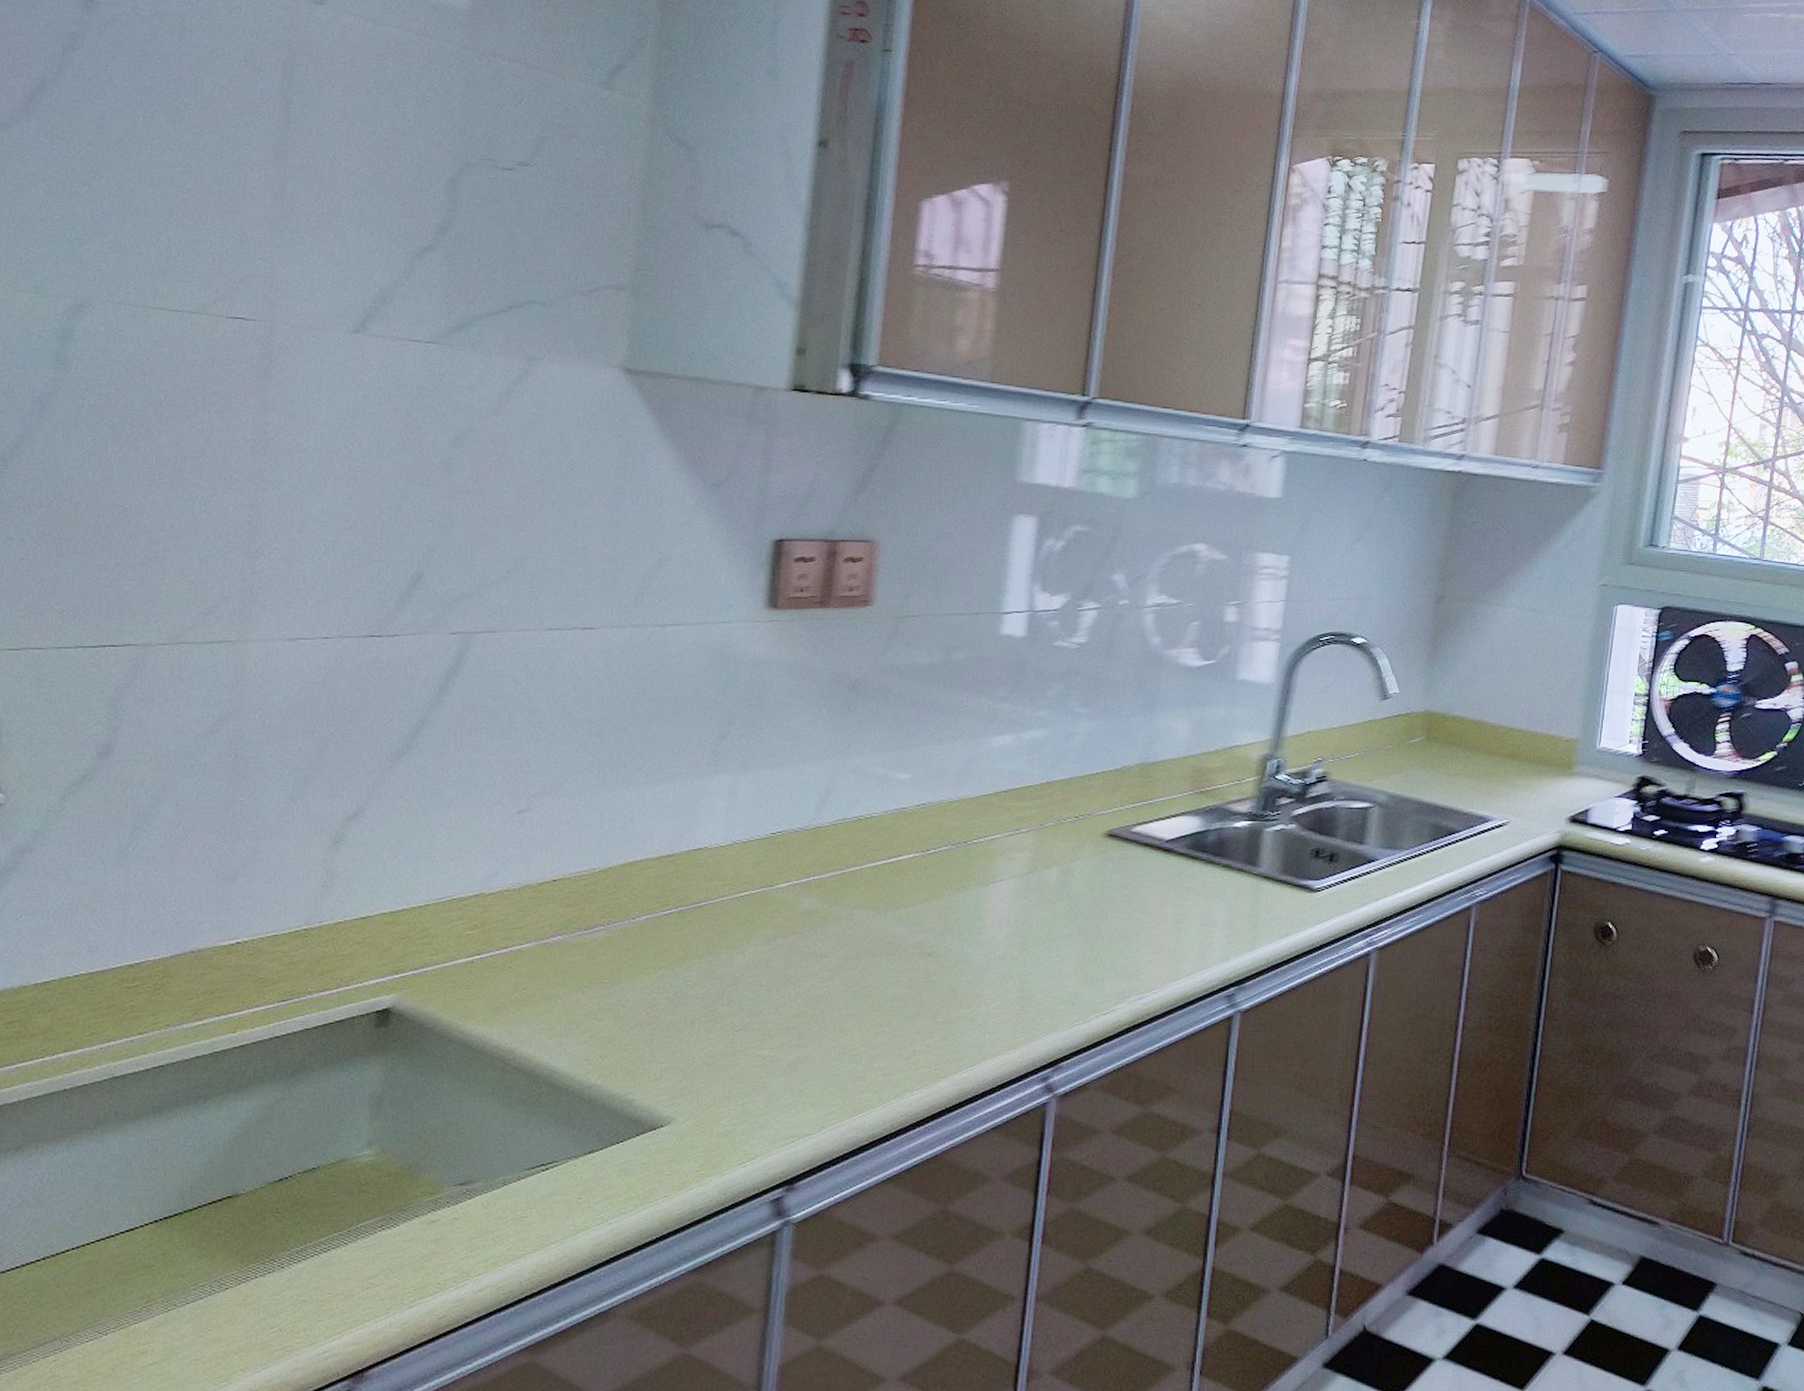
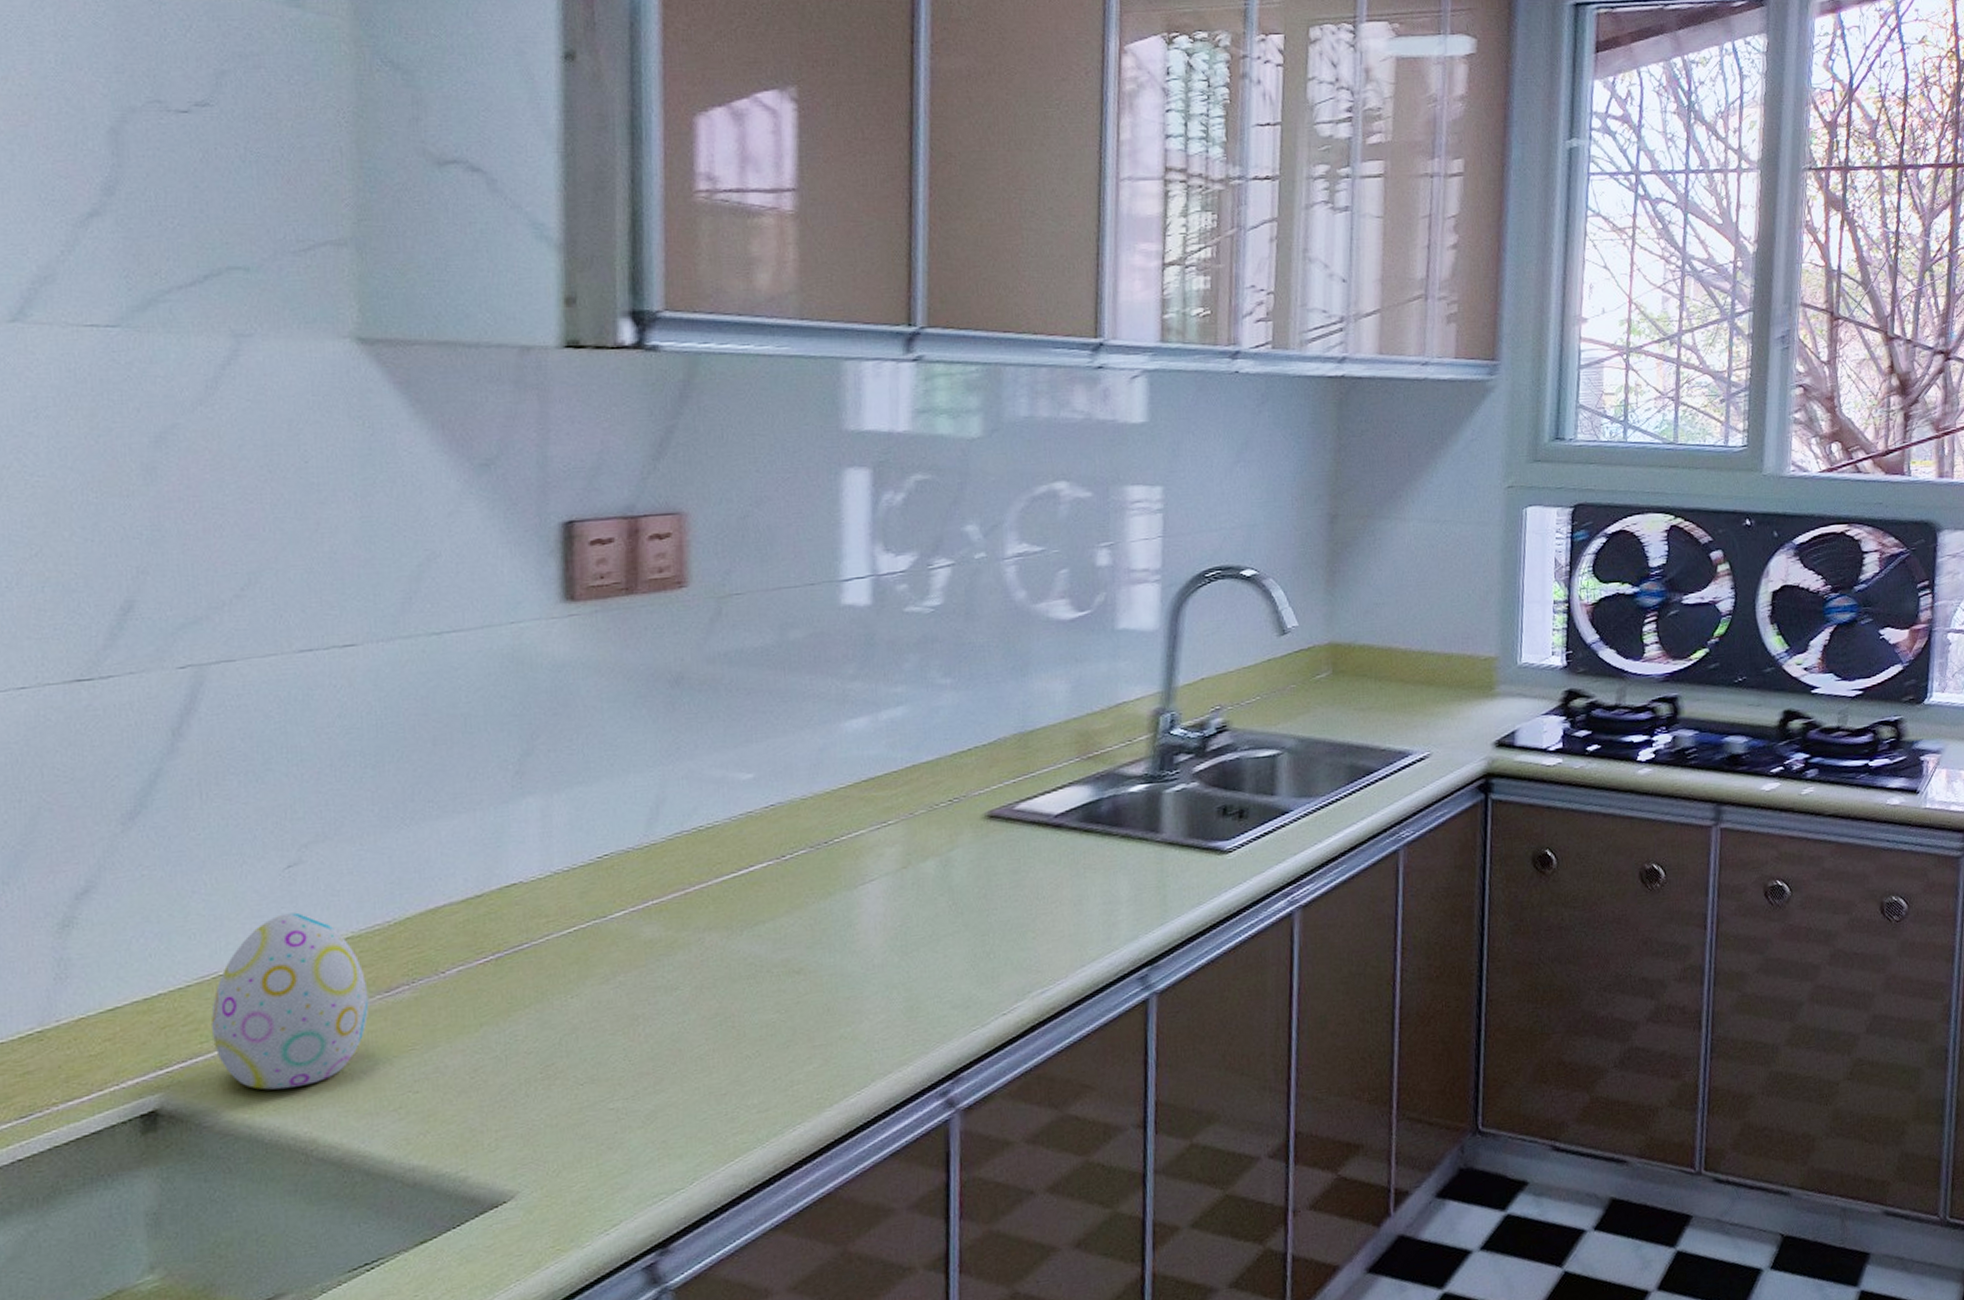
decorative egg: none [441,852,571,1003] -> present [211,912,369,1090]

